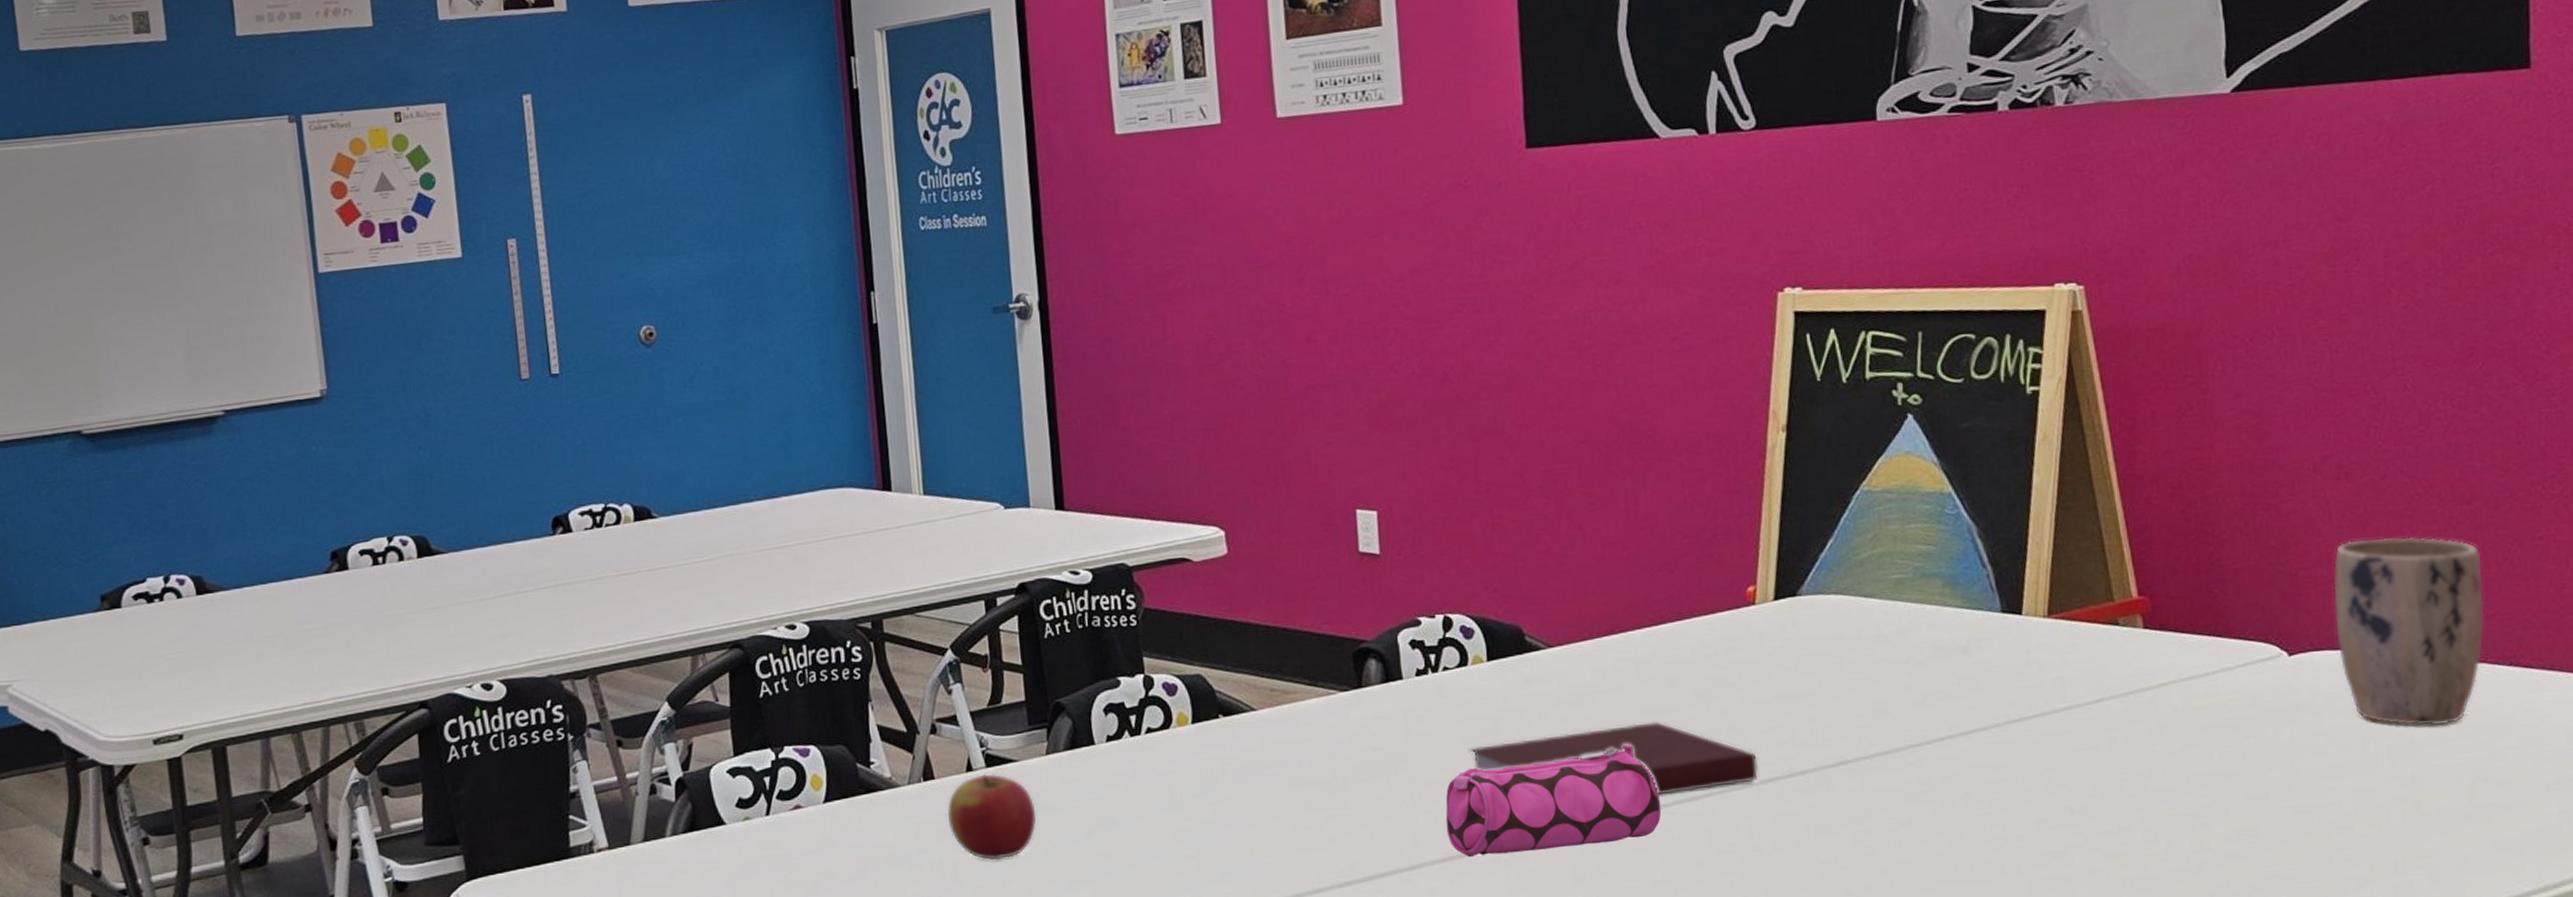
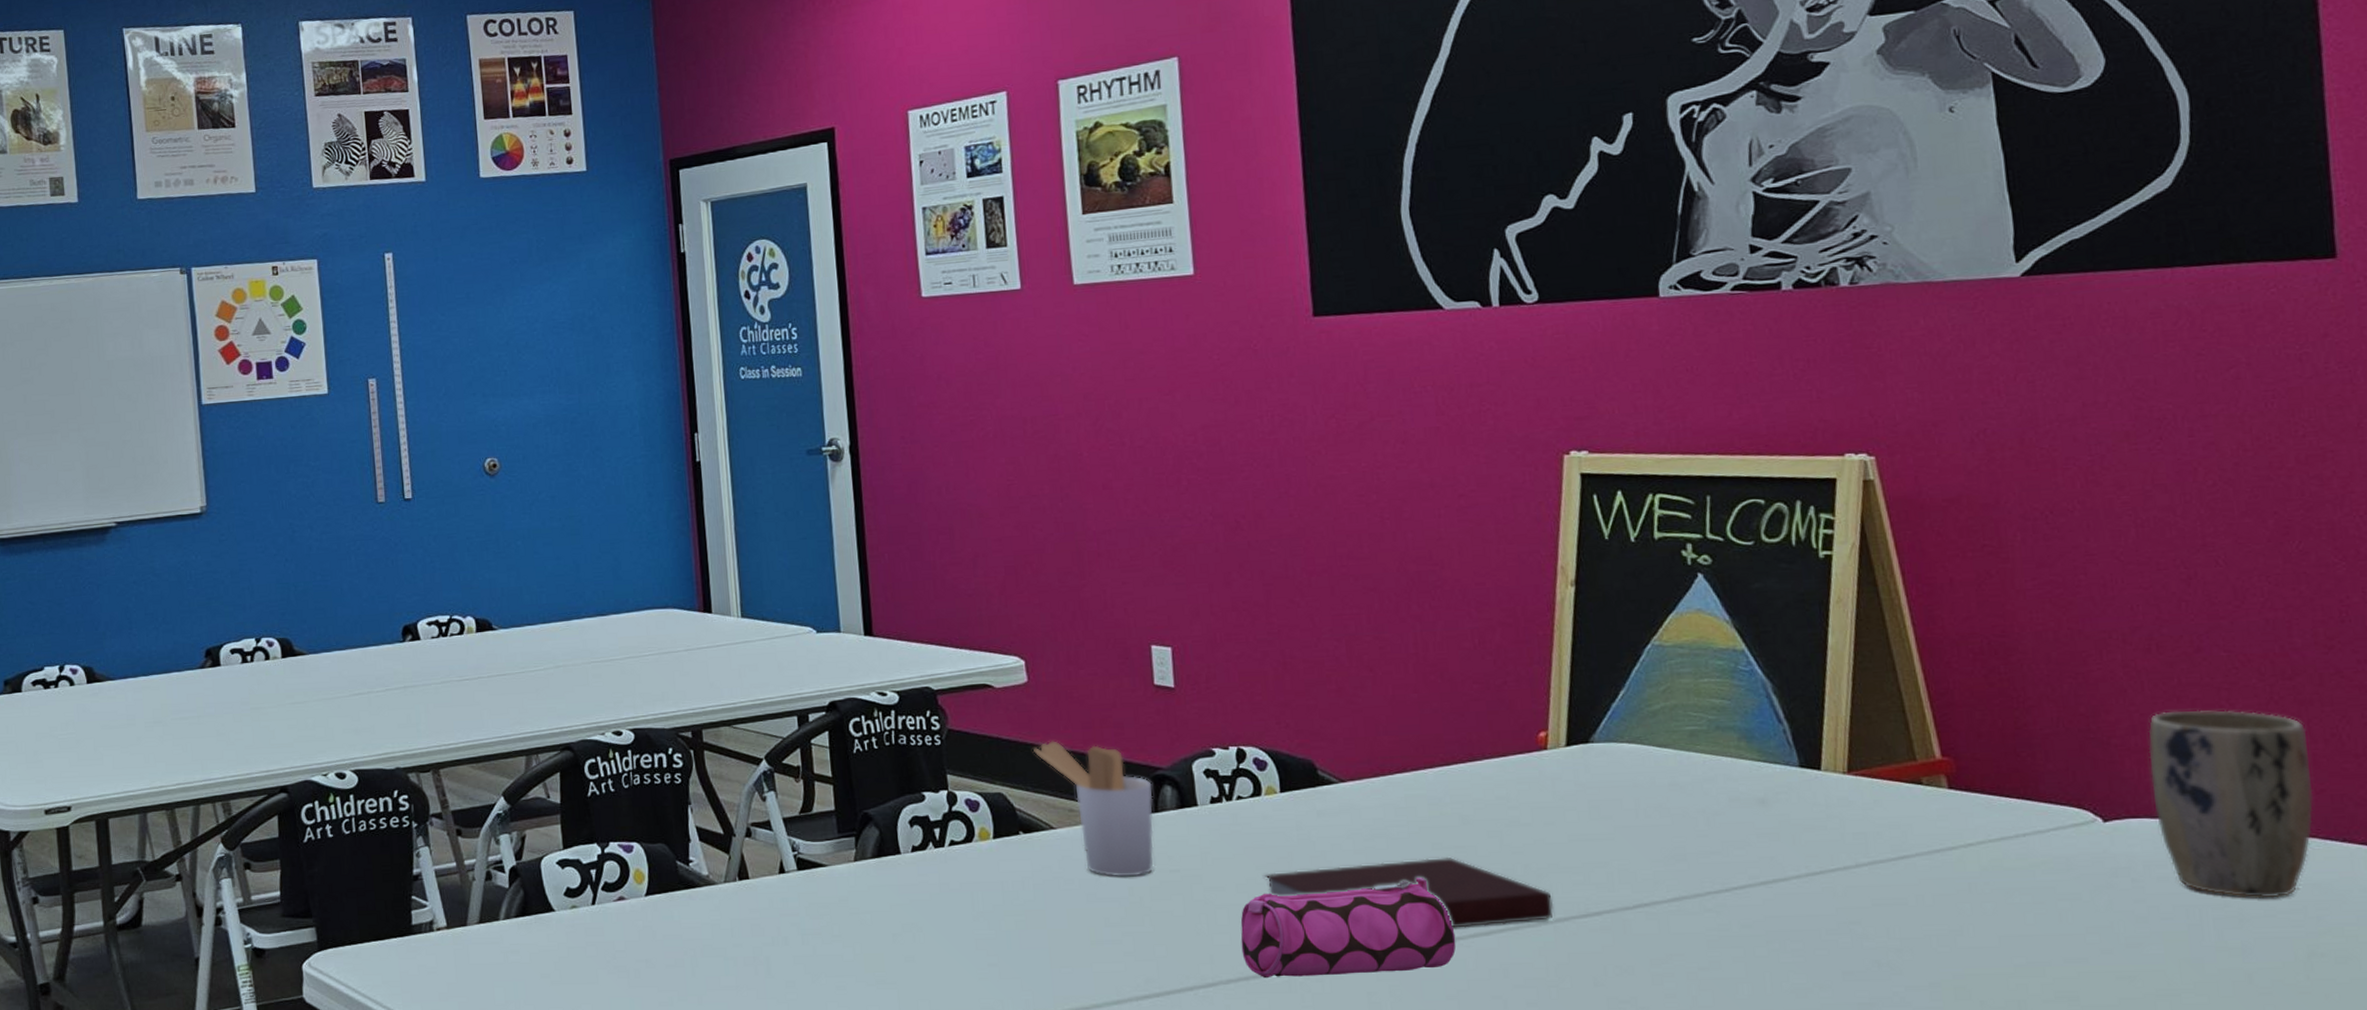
apple: present [947,773,1036,861] -> none [761,875,845,958]
utensil holder: none [1234,616,1358,759] -> present [1033,741,1154,877]

